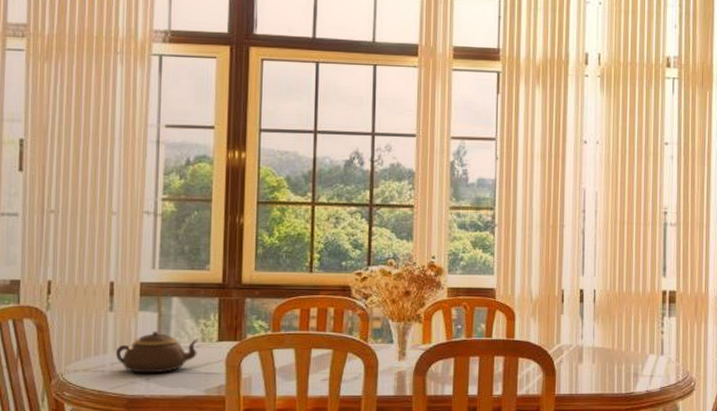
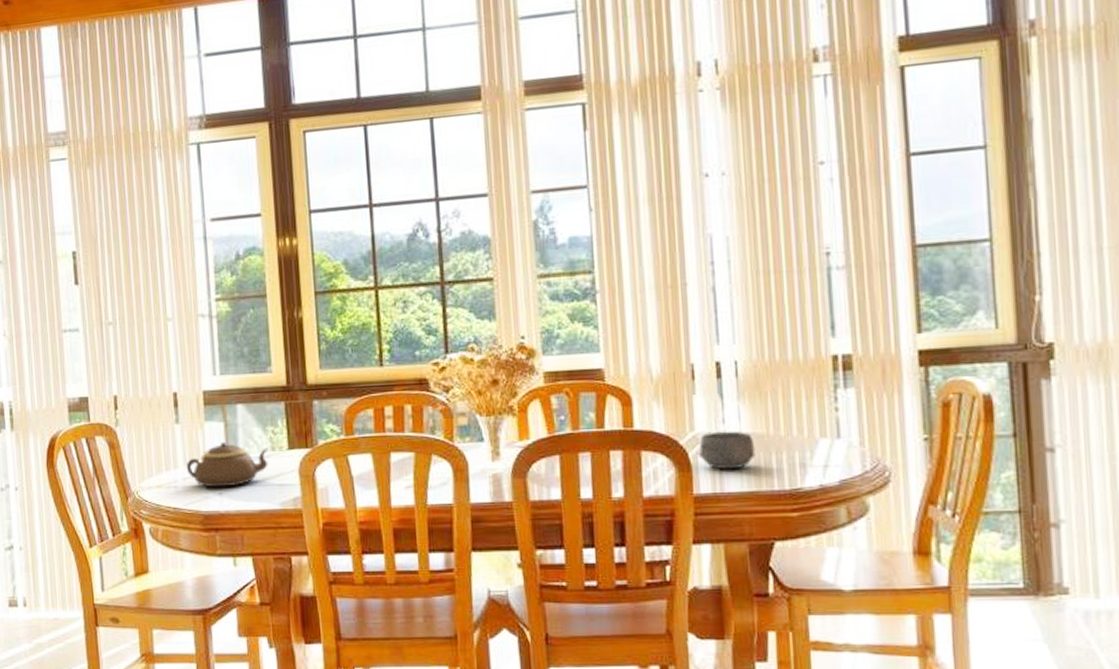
bowl: none [562,345,603,376] -> present [699,431,756,470]

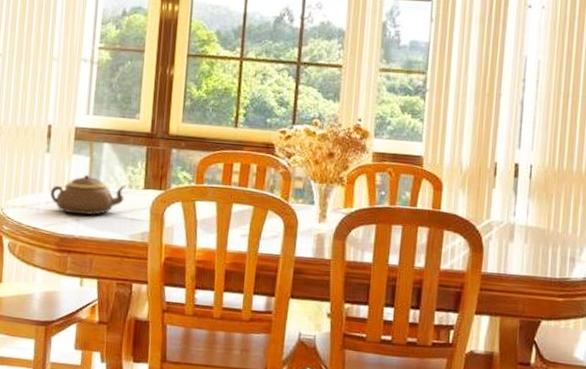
bowl: present [699,431,756,470] -> none [491,222,537,256]

